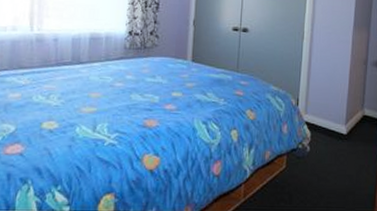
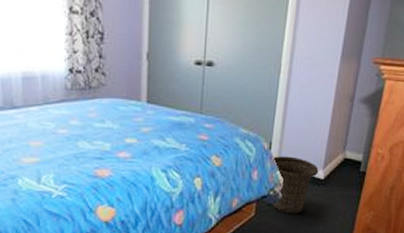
basket: none [301,112,342,167] -> present [272,156,319,214]

